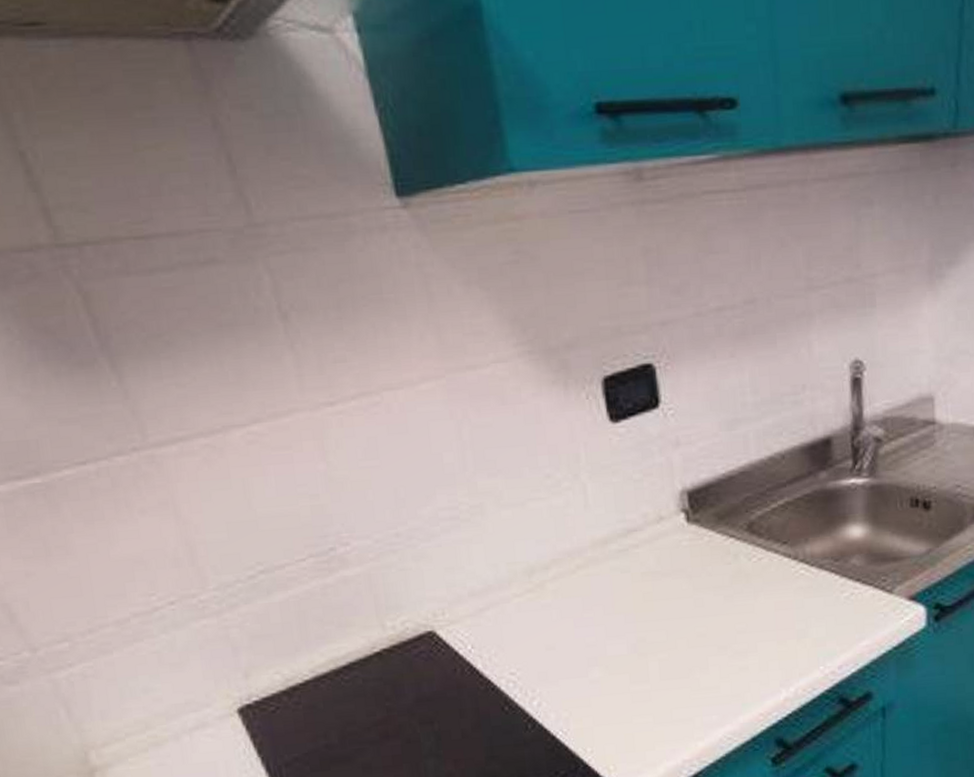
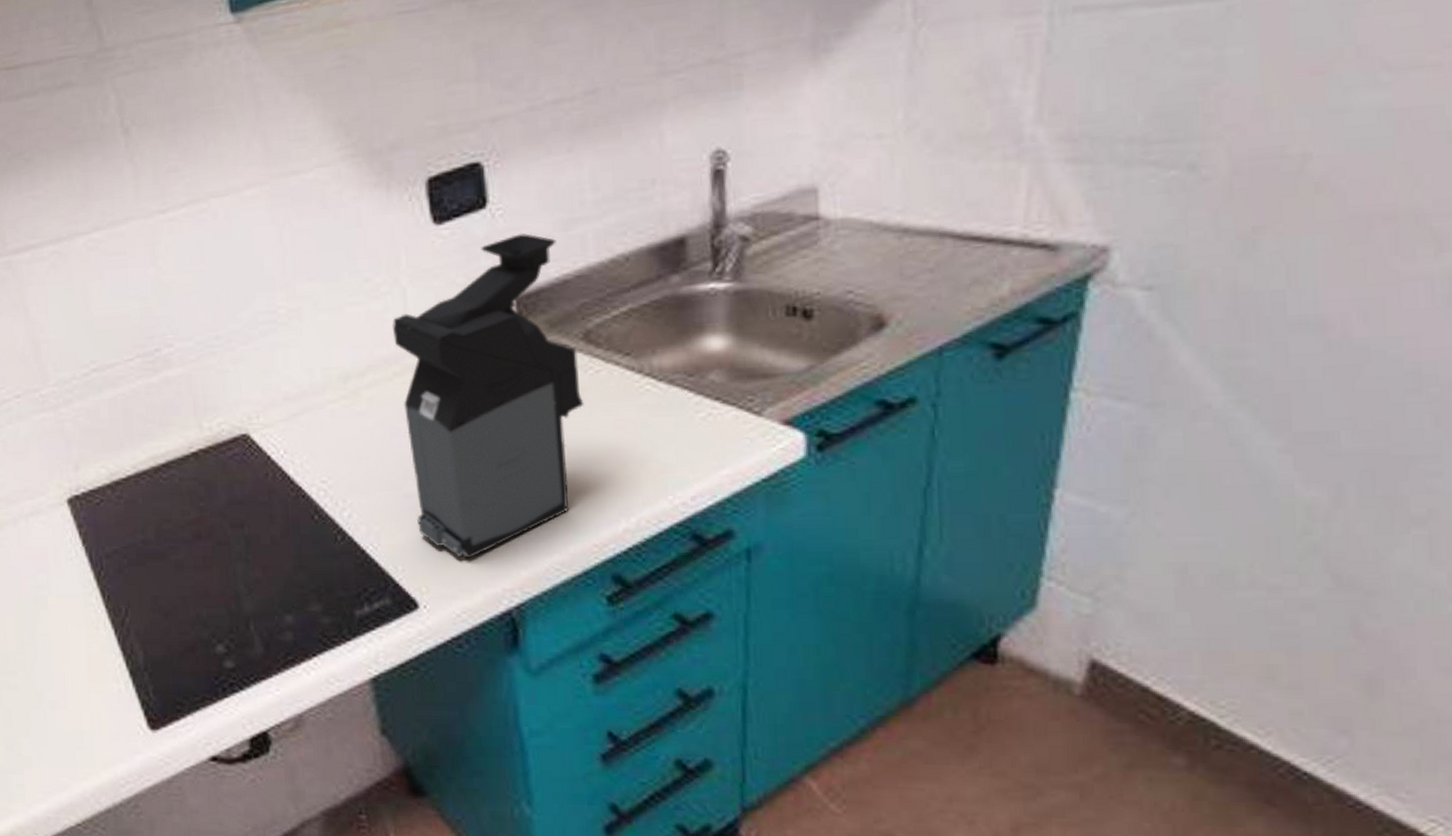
coffee maker: none [574,431,749,736] -> present [393,232,584,559]

